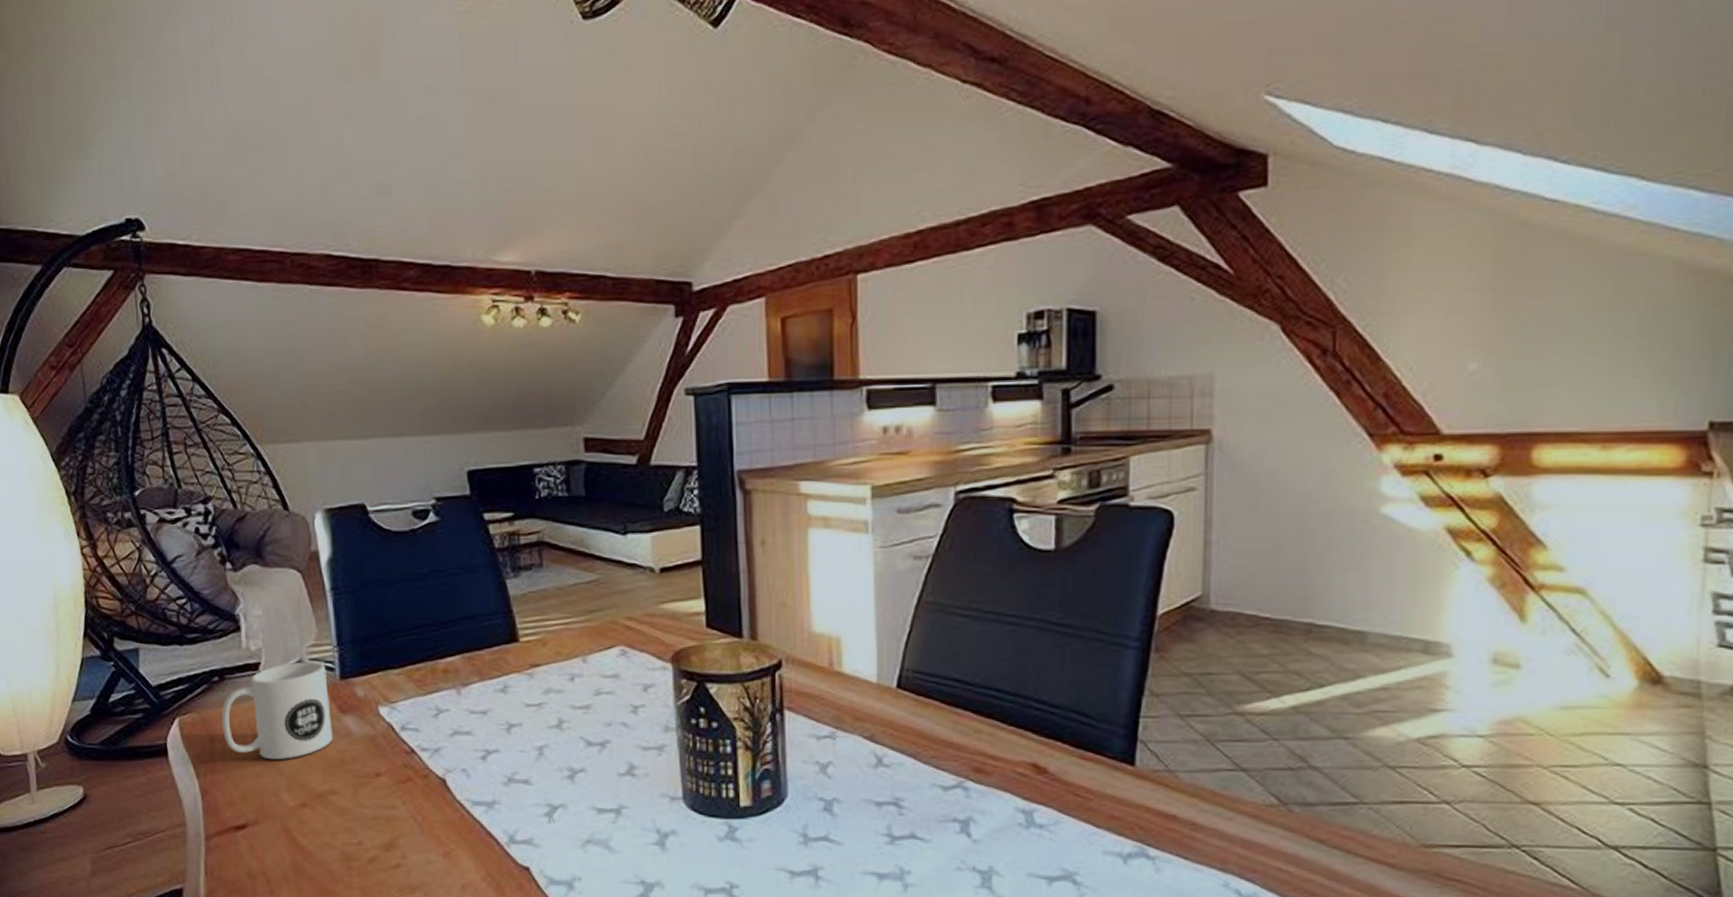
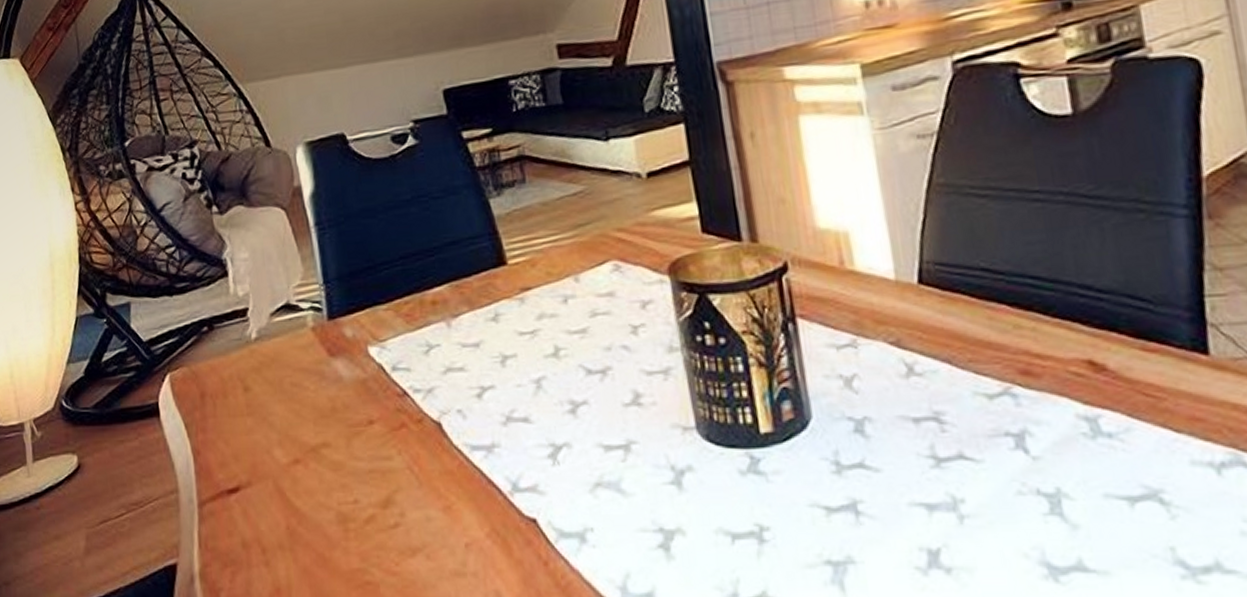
mug: present [221,661,333,760] -> none [211,303,323,413]

